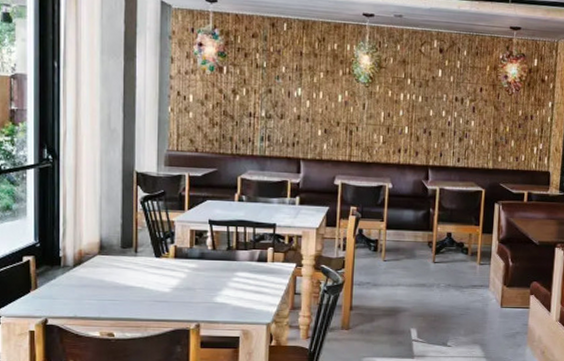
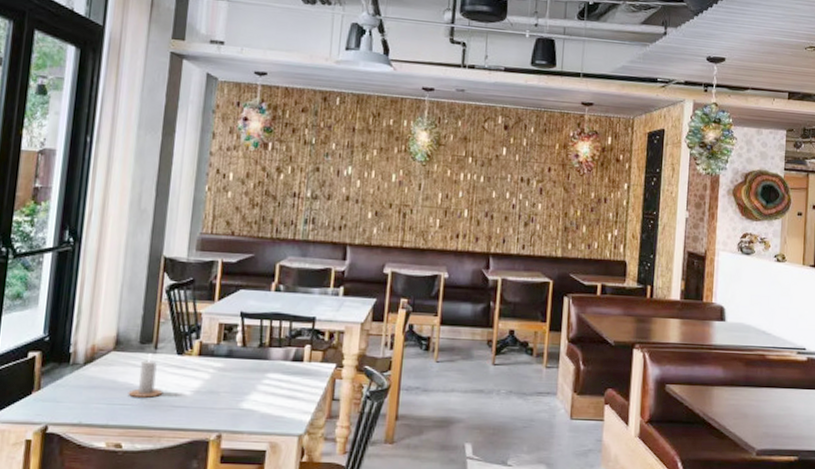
candle: none [115,256,146,295] -> present [128,353,163,399]

